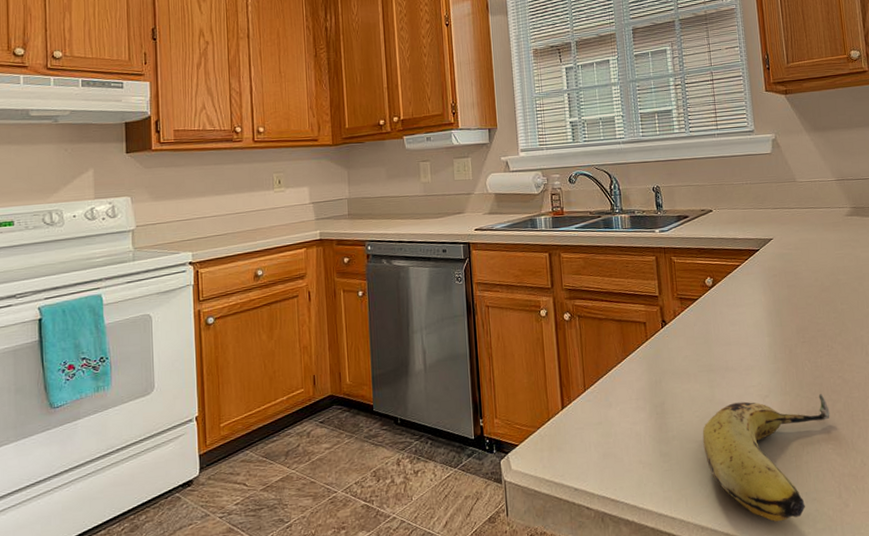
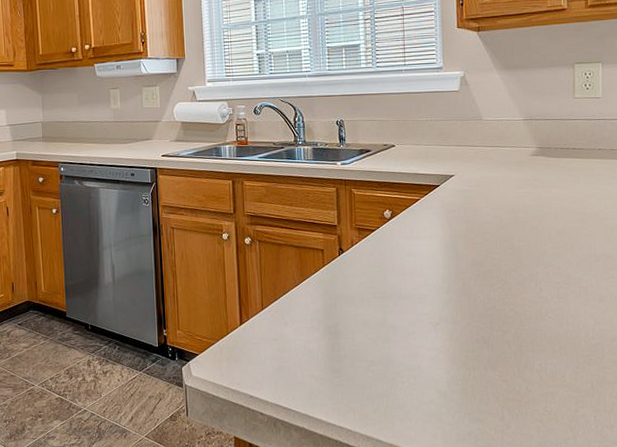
fruit: present [702,394,830,522] -> none [373,324,499,437]

